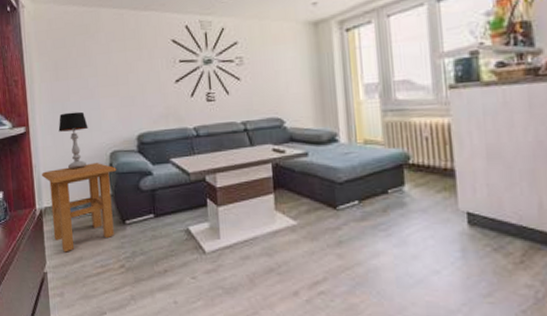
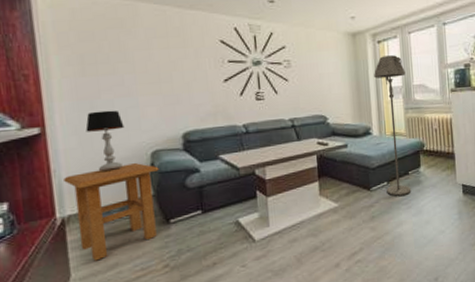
floor lamp: none [341,44,392,219] -> present [374,55,412,196]

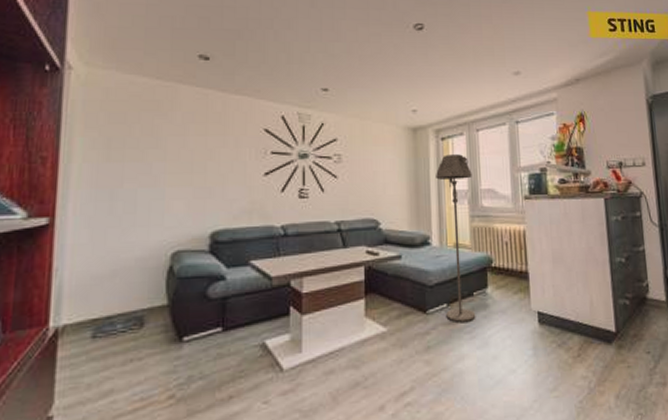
side table: present [64,163,159,261] -> none [66,265,178,385]
table lamp: present [85,110,125,172] -> none [100,201,145,274]

